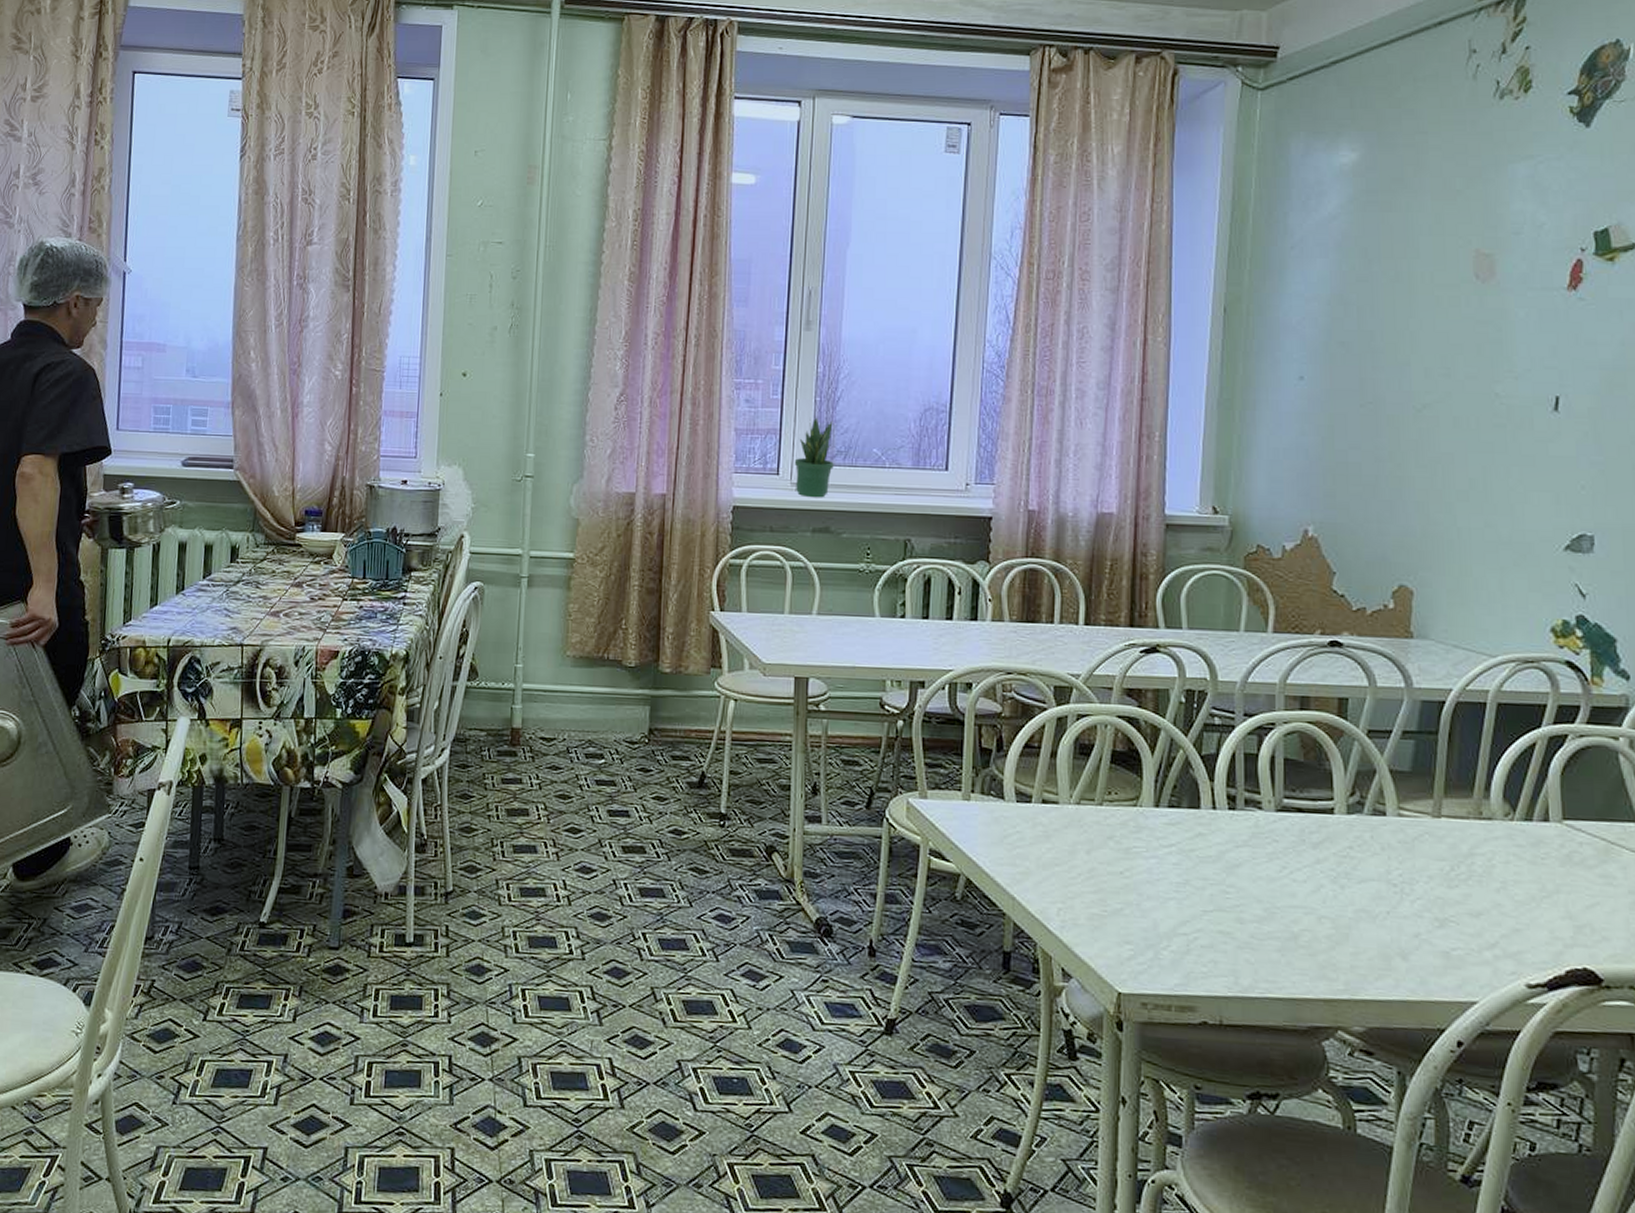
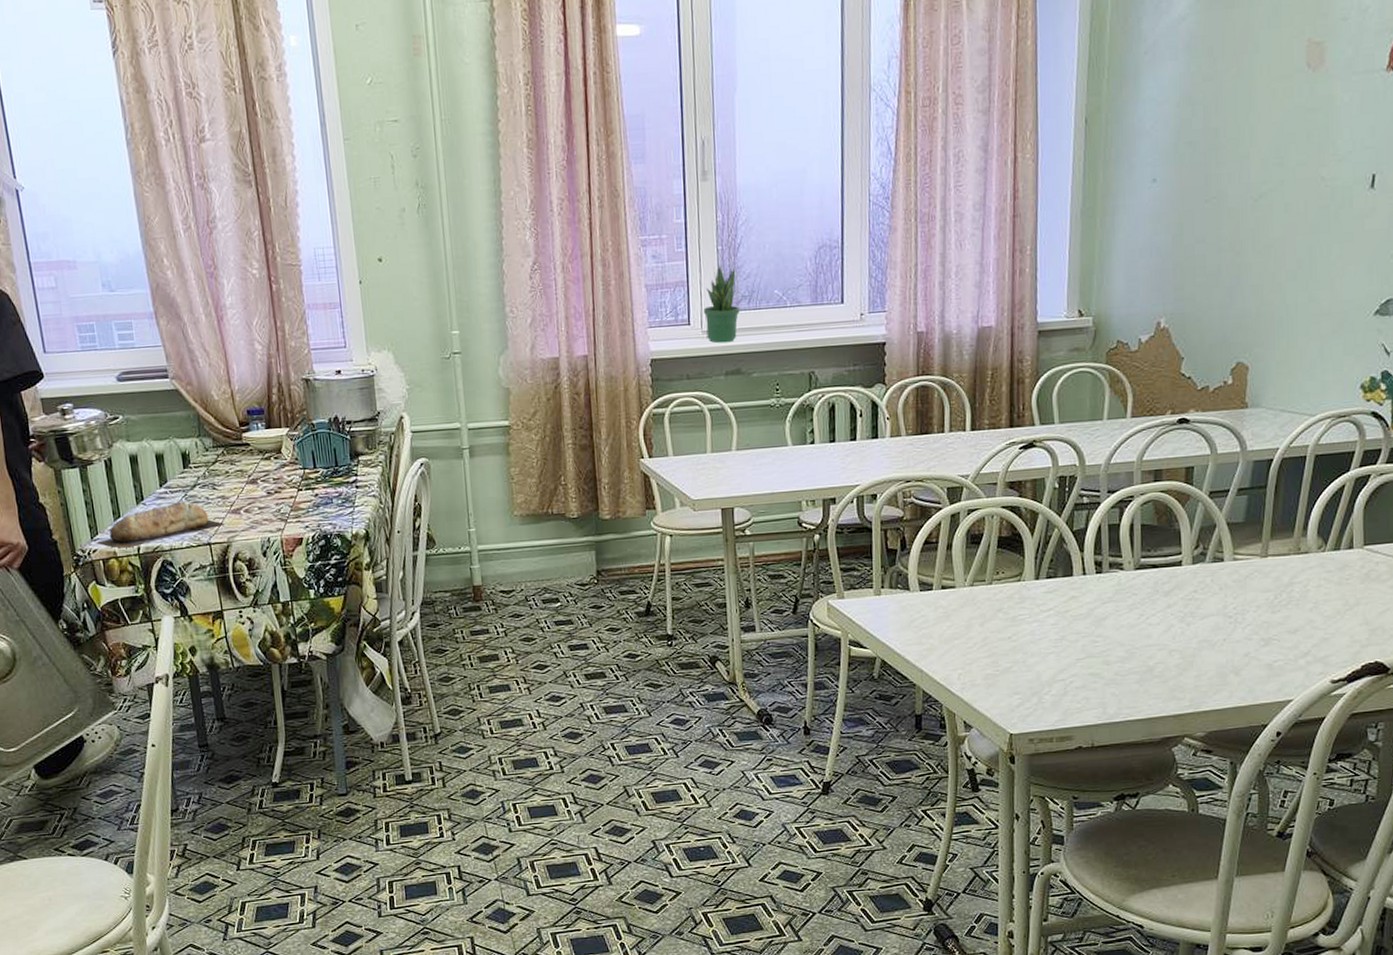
bread loaf: none [128,596,261,638] -> present [97,501,225,548]

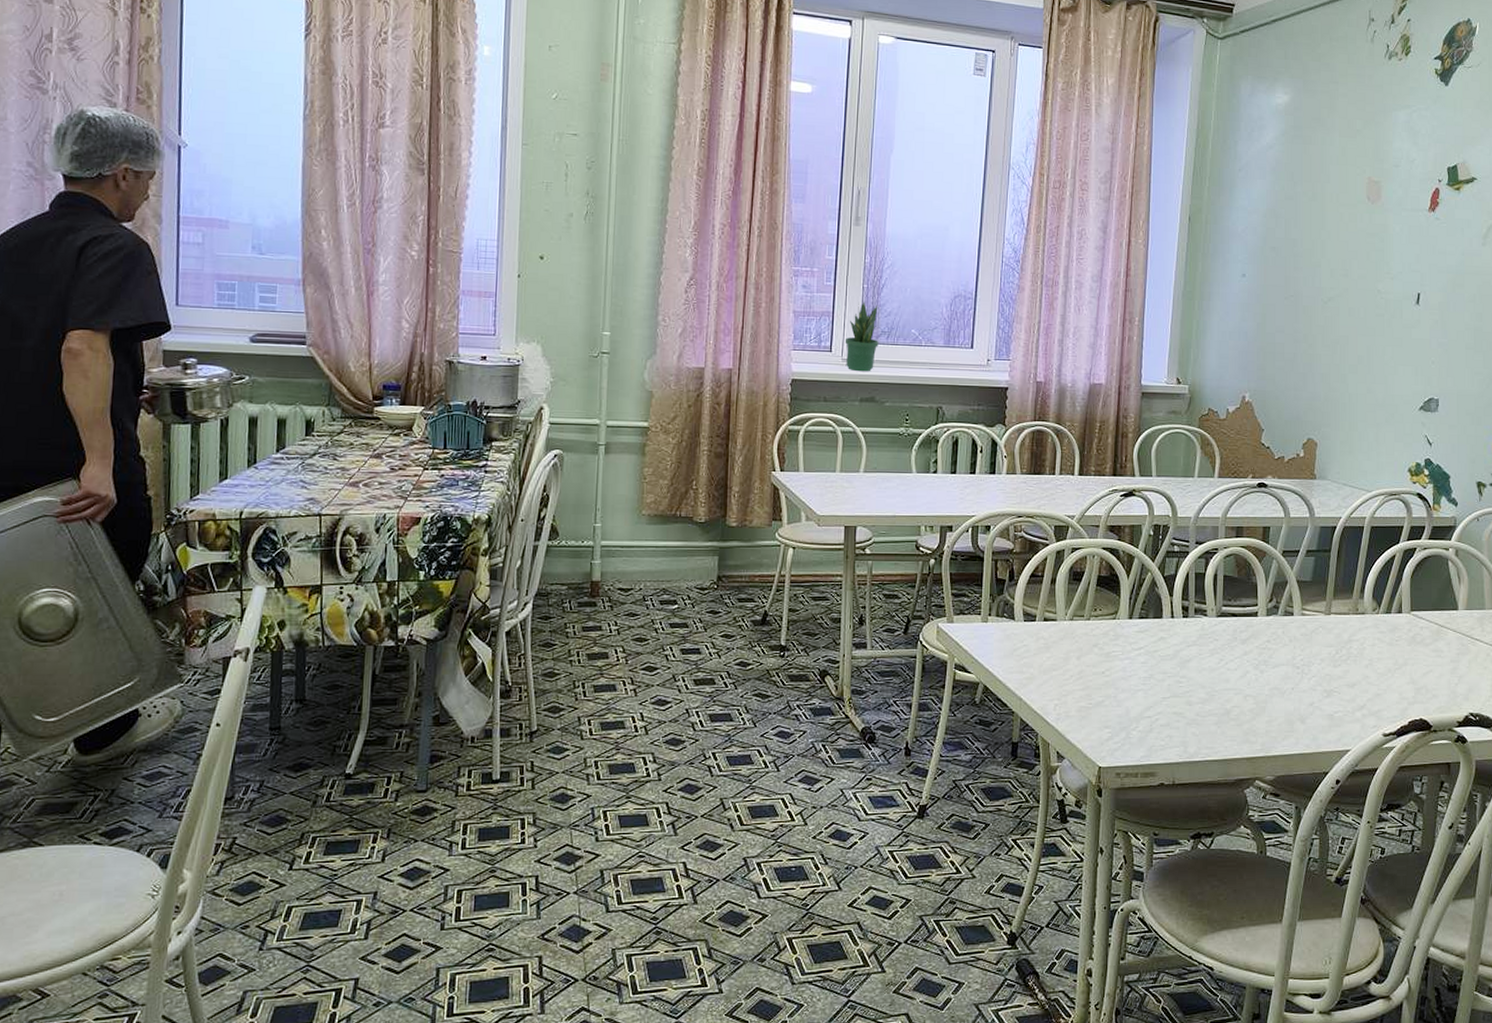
bread loaf: present [97,501,225,548] -> none [195,469,340,511]

